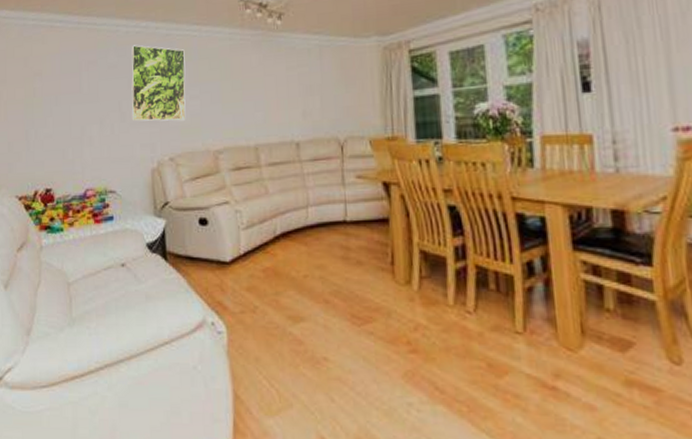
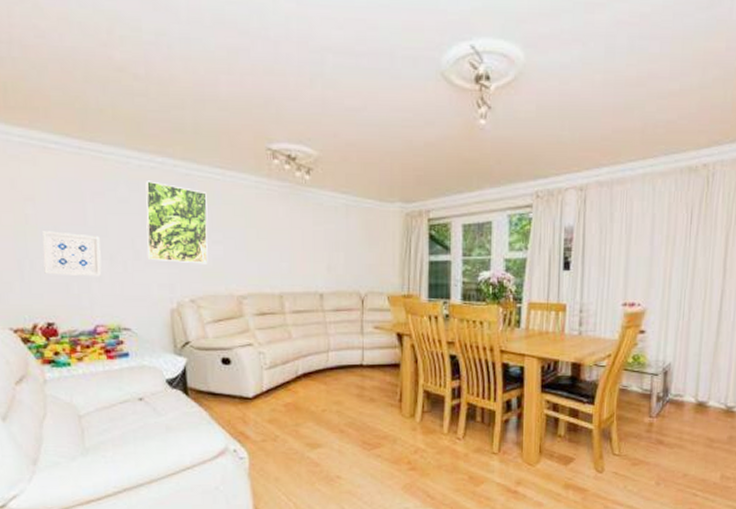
wall art: none [45,101,93,142] -> present [42,231,102,277]

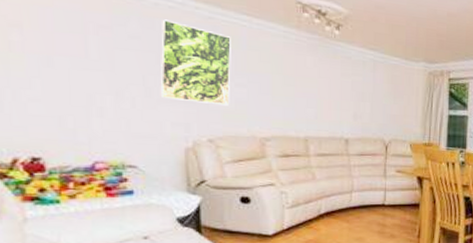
wall art: present [42,231,102,277] -> none [30,60,105,112]

